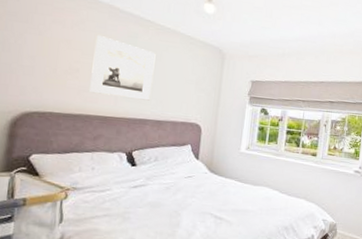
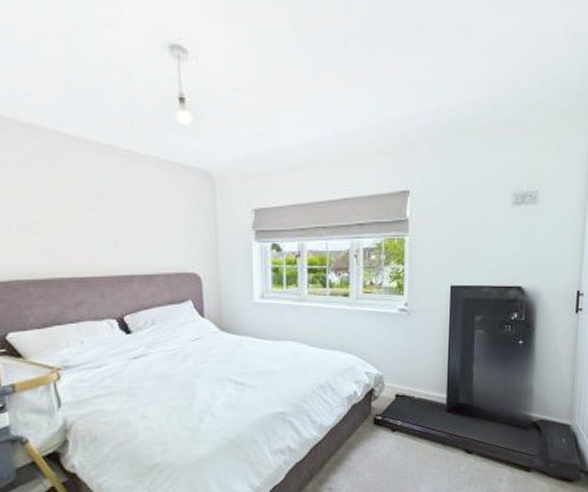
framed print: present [89,35,156,101] -> none [49,175,131,252]

